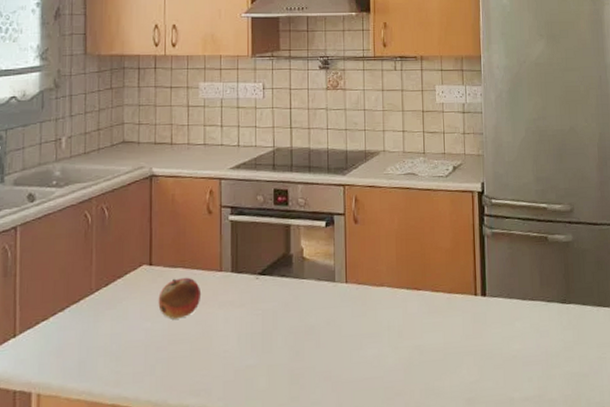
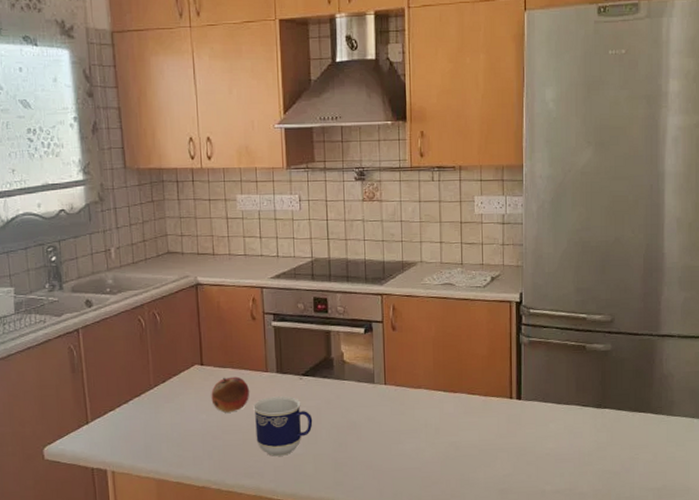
cup: none [204,298,268,369] -> present [253,396,313,456]

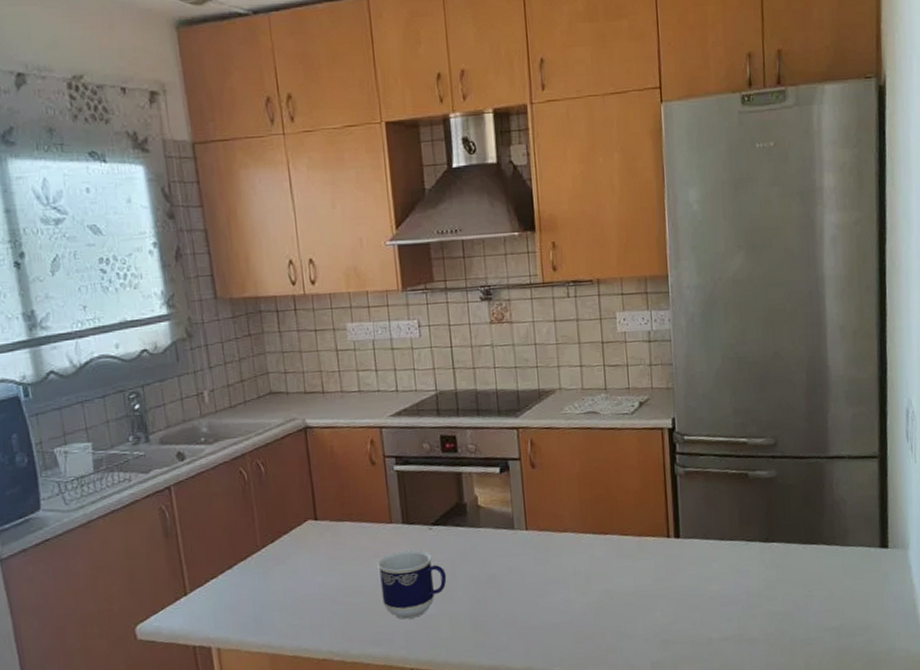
fruit: present [211,376,250,413] -> none [328,530,373,573]

